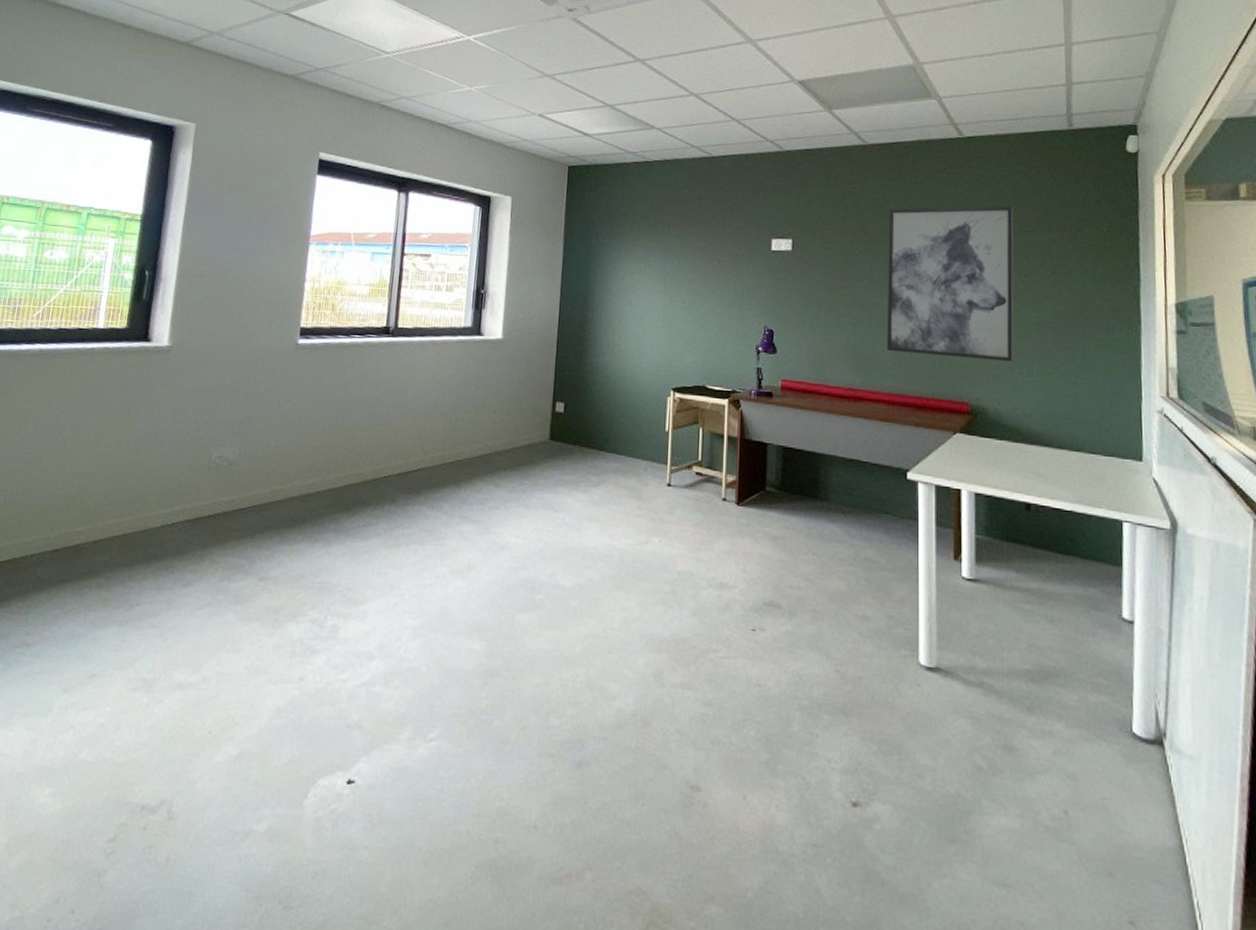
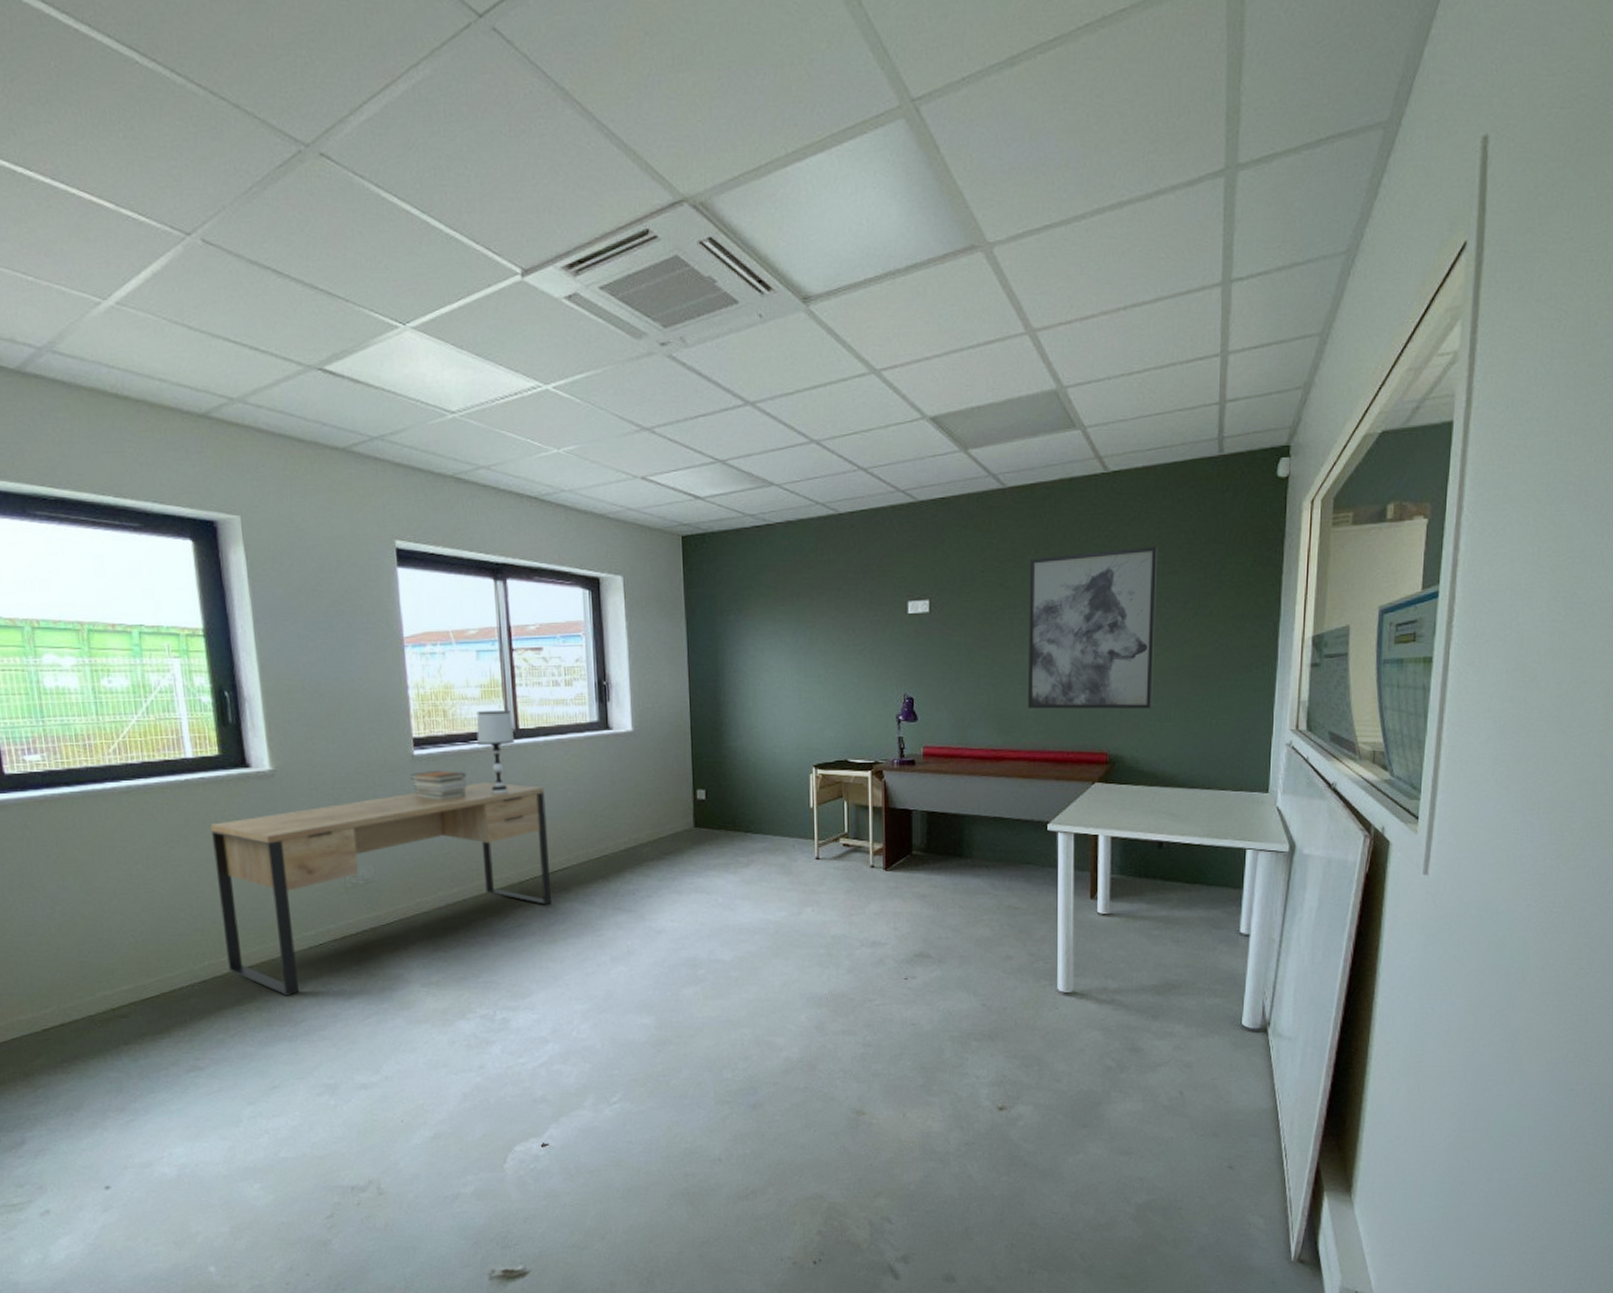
desk: none [81,375,412,575] -> present [210,782,552,996]
book stack: none [290,360,343,390] -> present [410,770,468,801]
table lamp: none [357,308,393,389] -> present [476,710,515,794]

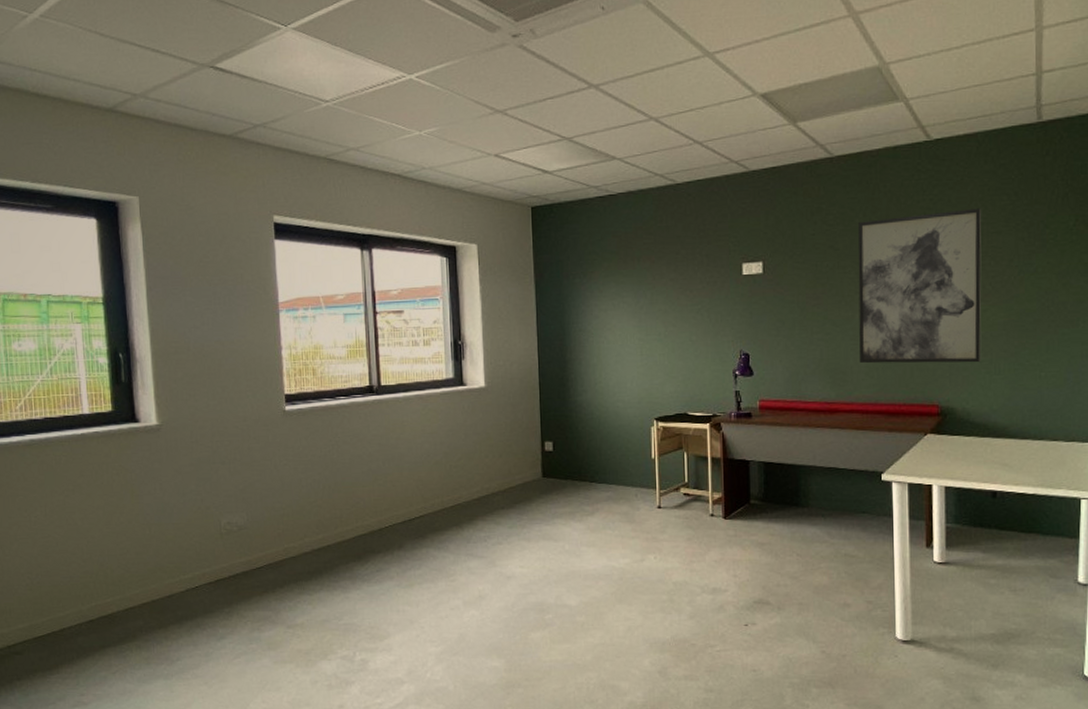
desk: present [210,782,552,996] -> none [102,435,409,636]
book stack: present [410,770,468,801] -> none [281,424,334,453]
table lamp: present [476,710,515,794] -> none [342,369,377,447]

